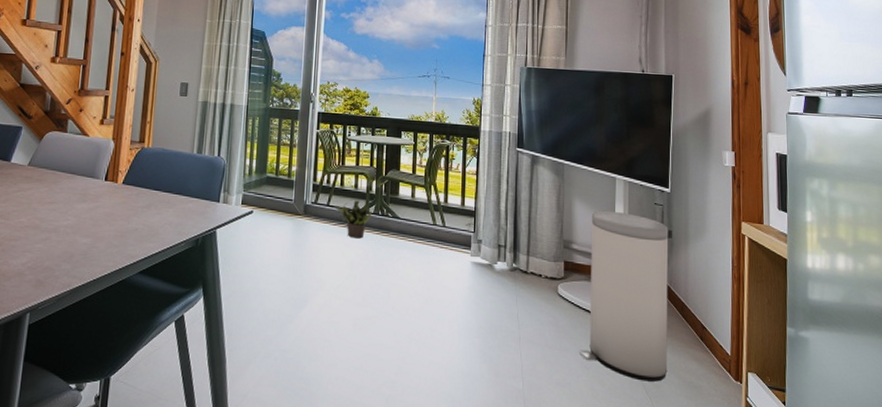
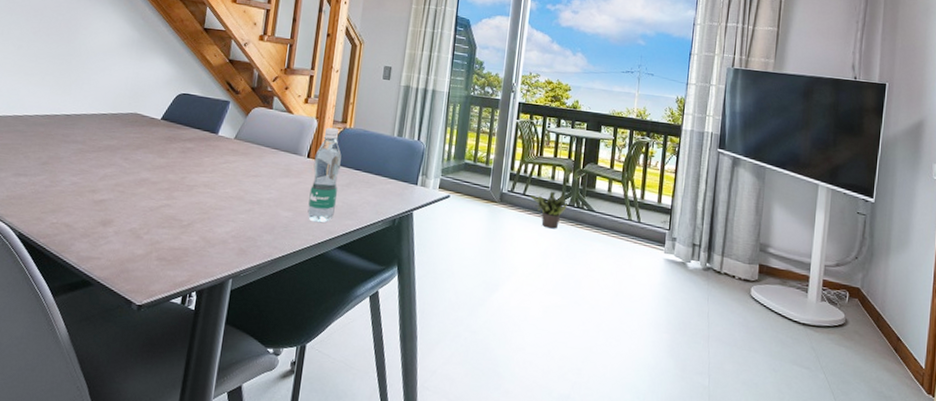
bottle: none [107,148,141,248] -> present [307,127,343,223]
pedal bin: present [579,210,672,382] -> none [768,216,873,389]

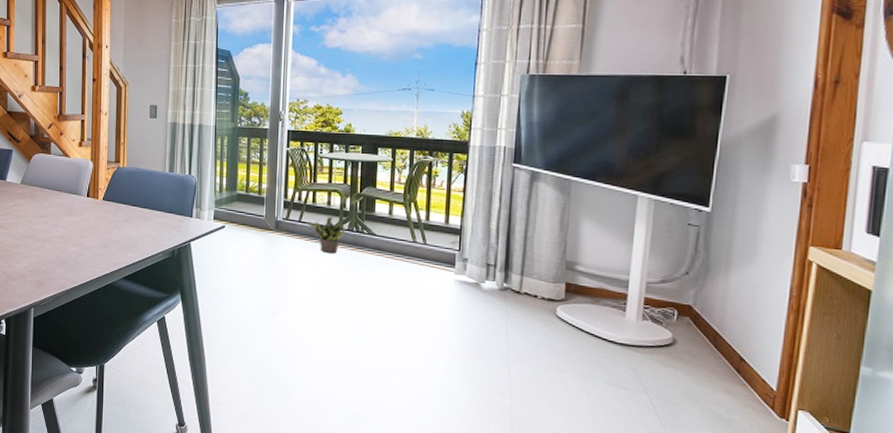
bottle: present [307,127,343,223] -> none [93,168,119,257]

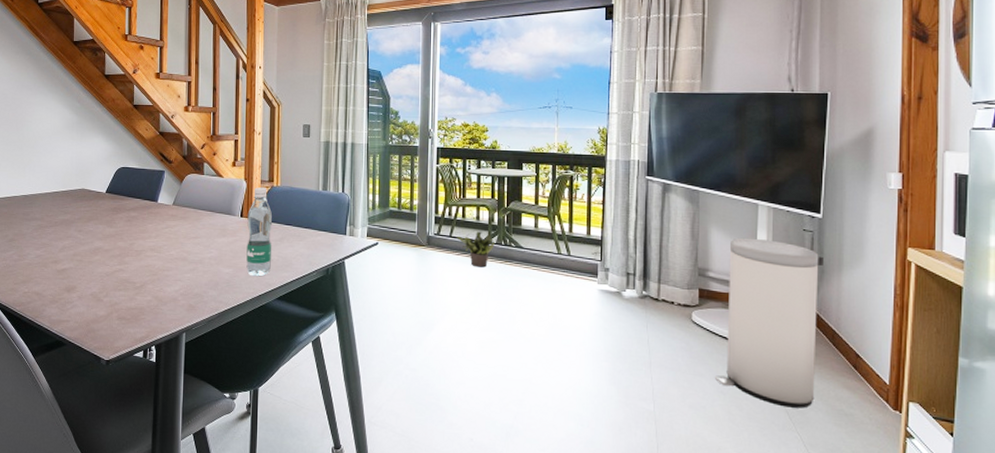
bottle: none [93,168,119,257] -> present [246,187,273,277]
pedal bin: none [579,230,709,411] -> present [715,237,823,408]

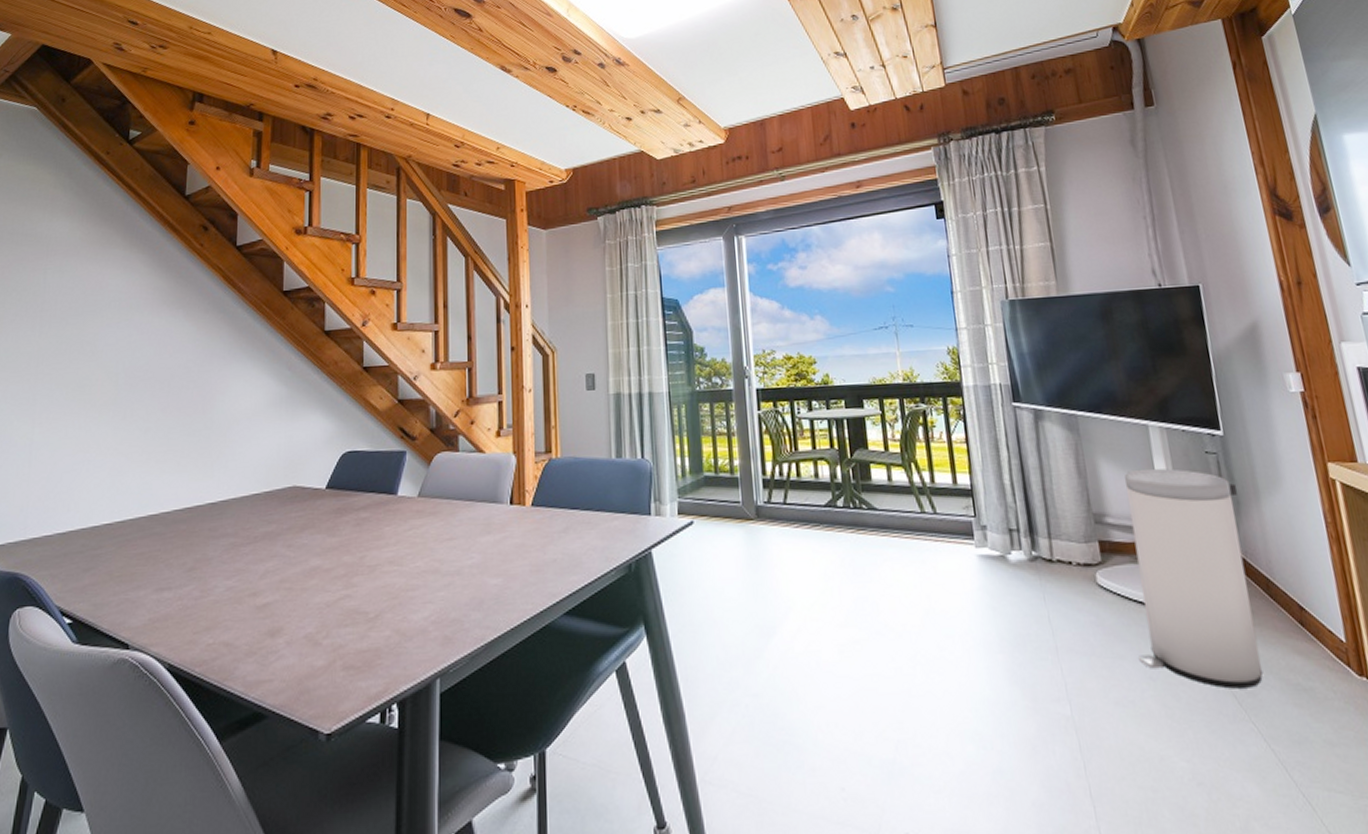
bottle: present [246,187,273,277] -> none [519,461,555,586]
potted plant: present [457,231,495,268] -> none [793,492,842,542]

